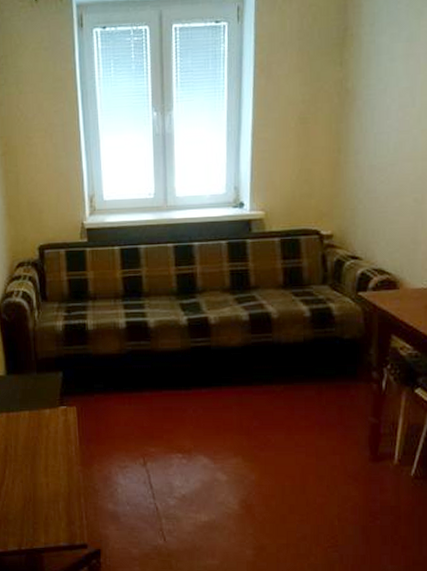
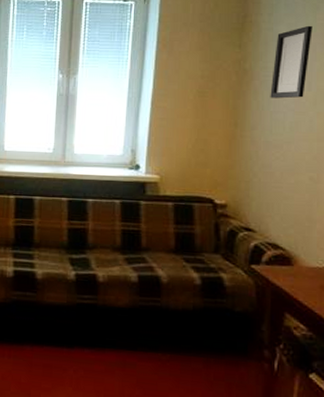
picture frame: none [373,33,416,119] -> present [270,25,312,99]

